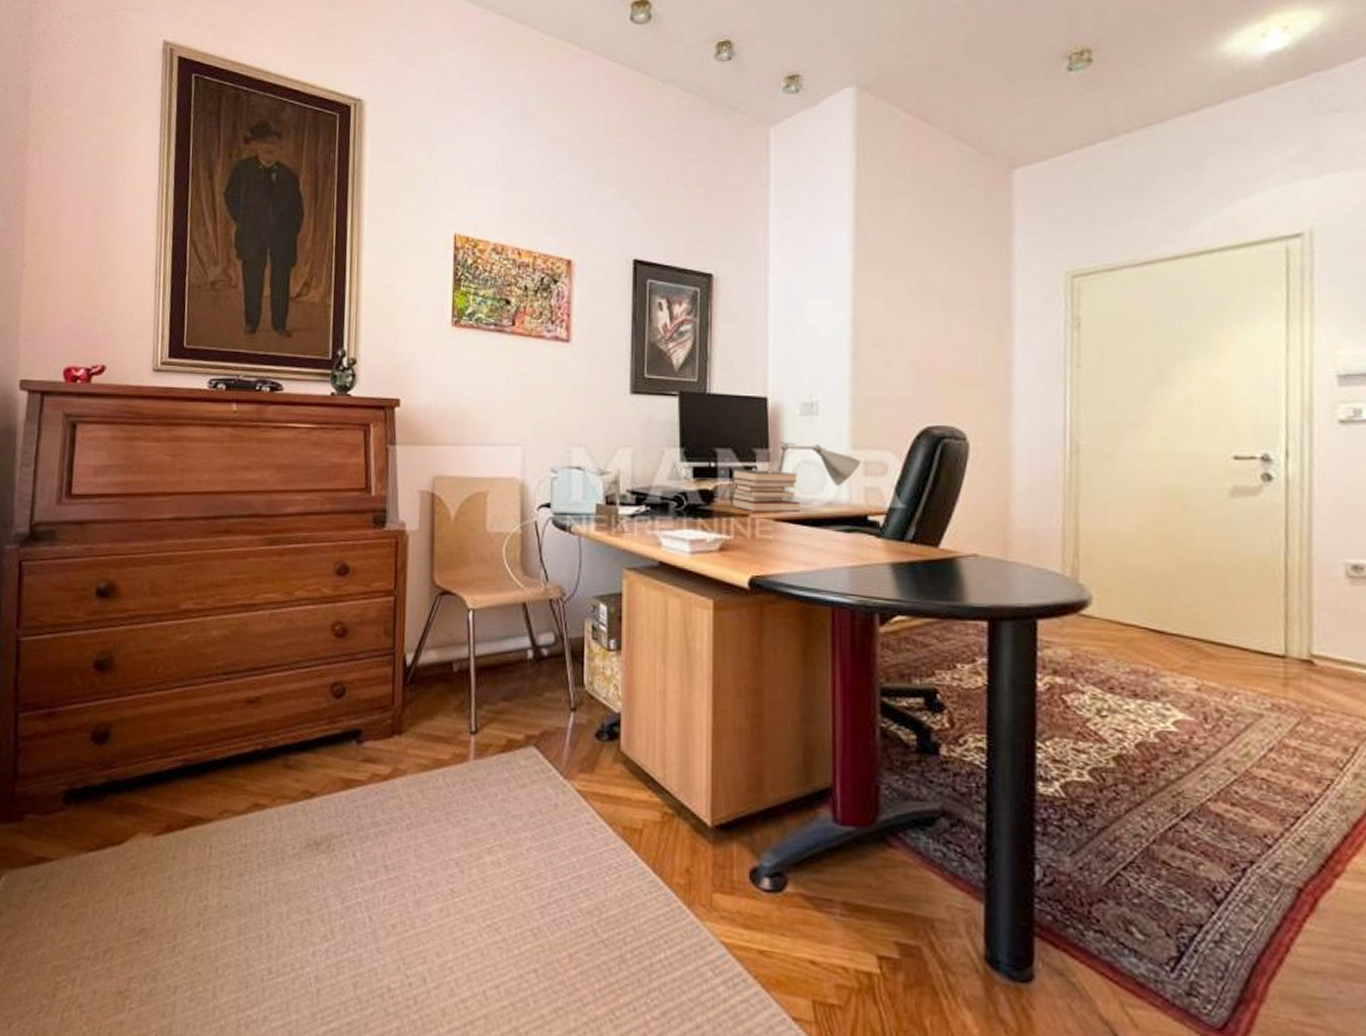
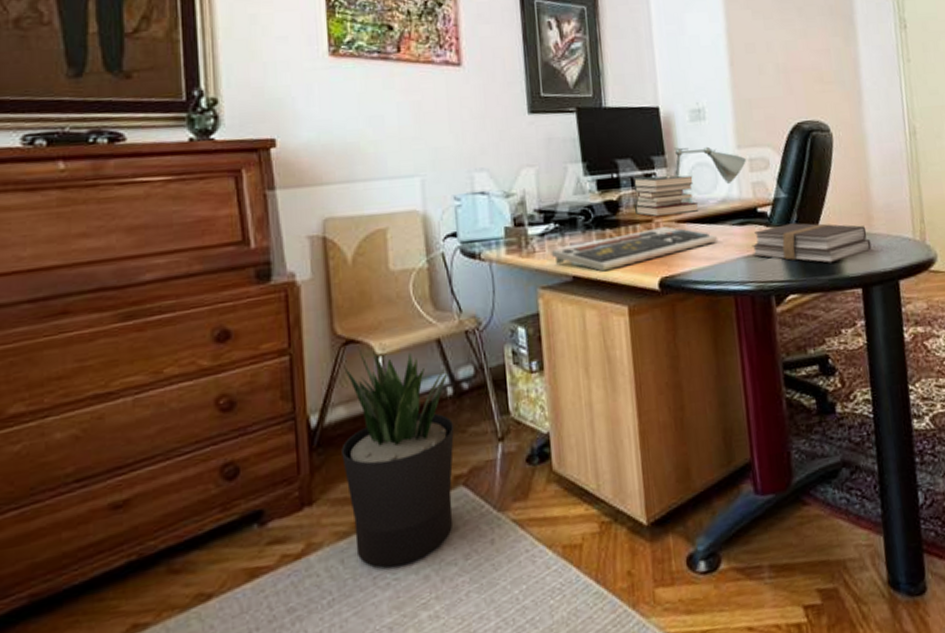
planter: none [430,597,530,808] -> present [341,345,454,568]
computer keyboard: none [639,523,820,561] -> present [551,226,718,272]
book: none [857,538,1005,588] -> present [752,223,872,263]

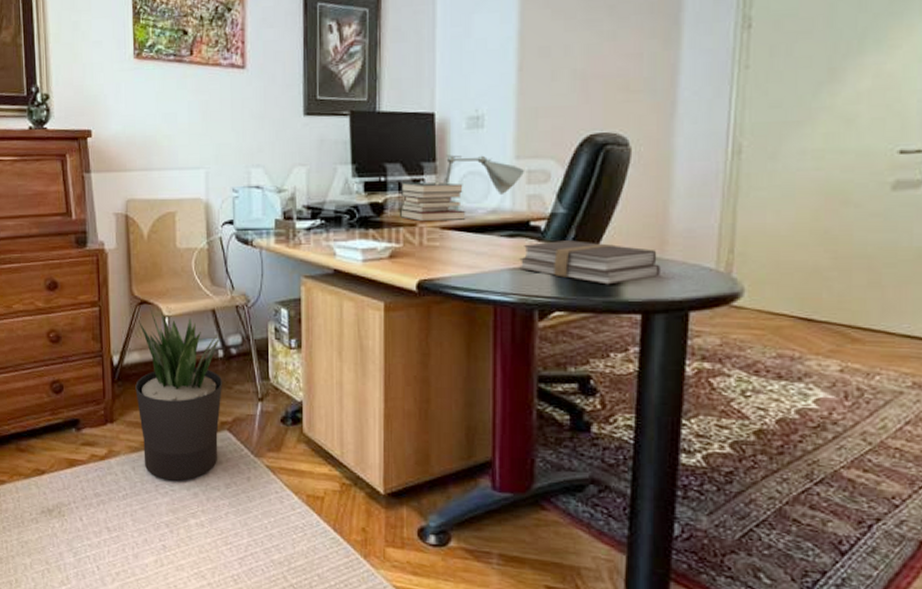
computer keyboard: present [551,226,718,272] -> none [315,232,483,268]

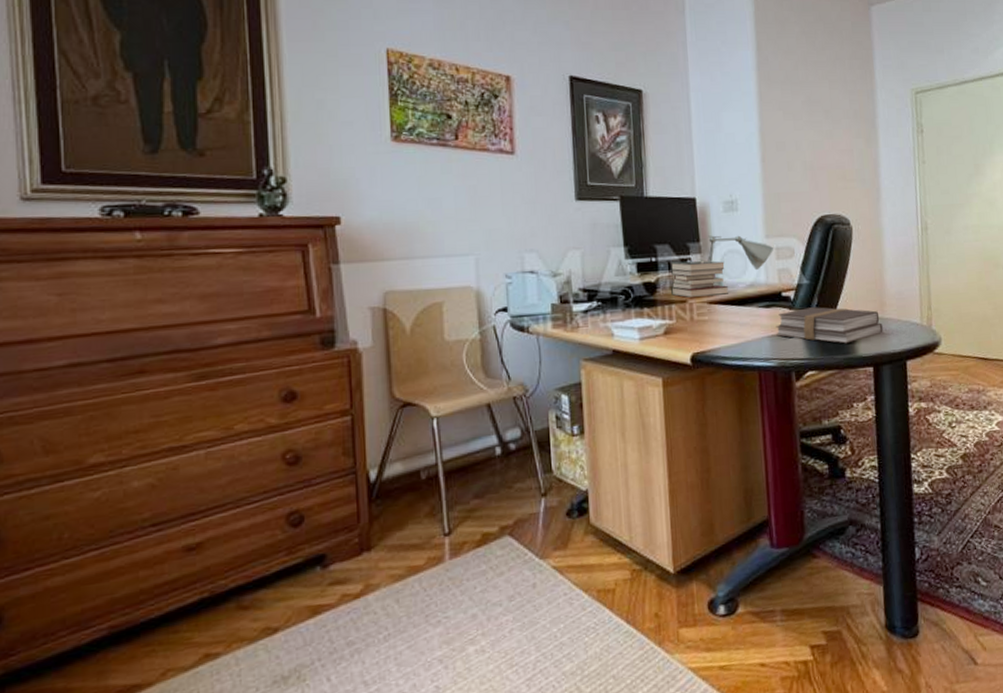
planter: present [135,306,222,481] -> none [398,408,501,607]

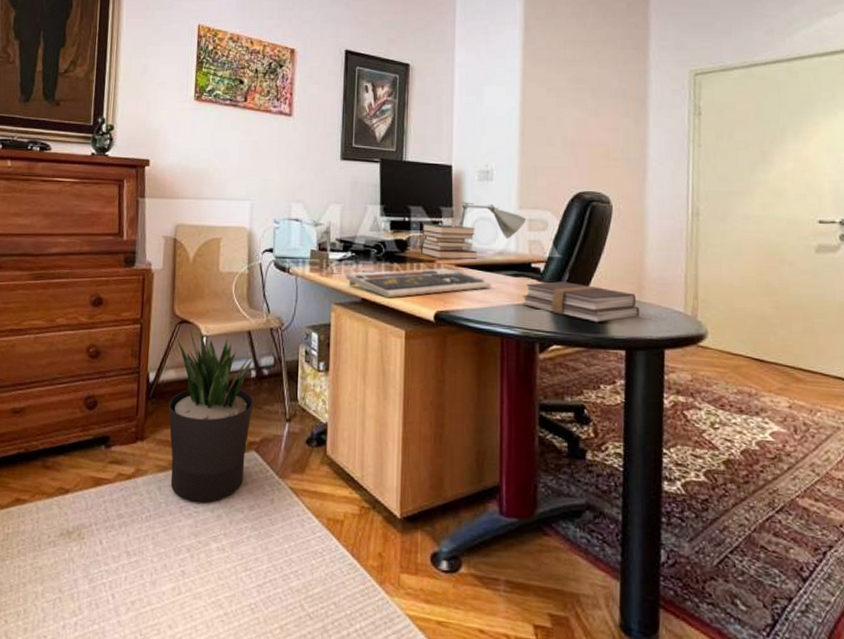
planter: none [398,408,501,607] -> present [168,325,253,503]
computer keyboard: none [593,307,746,347] -> present [346,268,492,298]

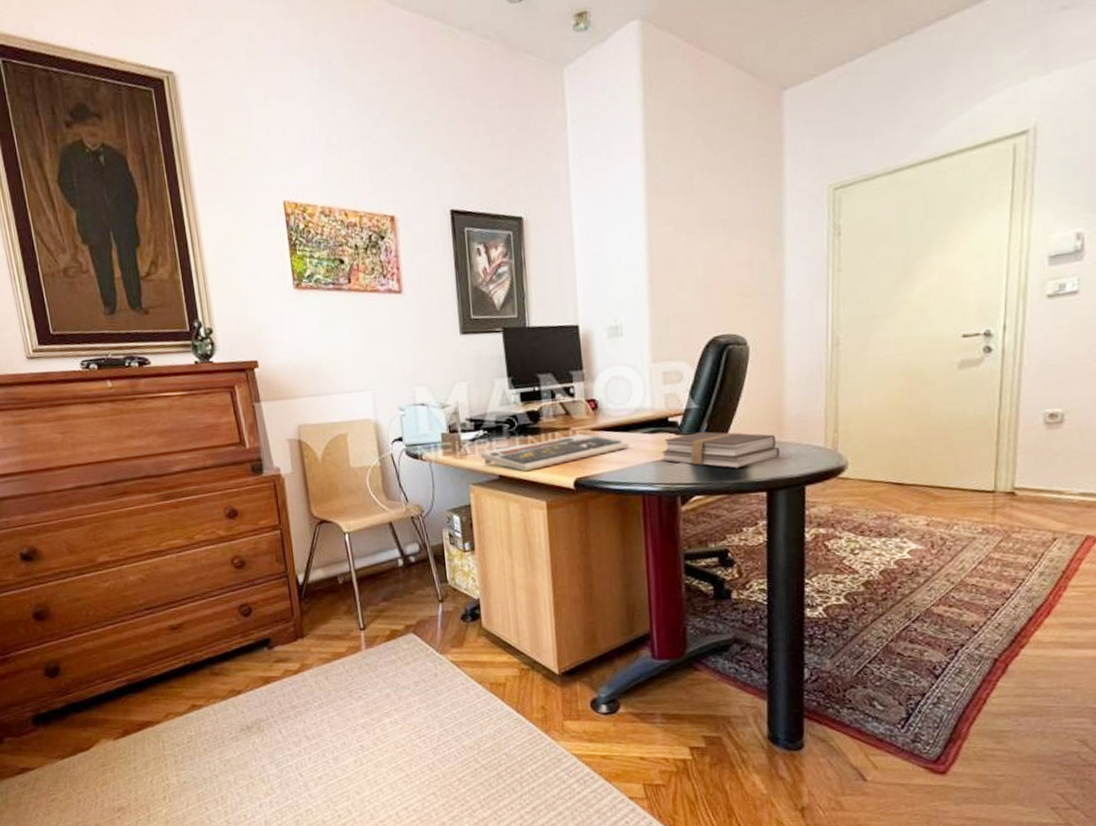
planter: present [168,325,253,503] -> none [320,525,406,686]
books: present [421,223,478,260] -> none [553,387,613,426]
desk lamp: present [458,202,527,251] -> none [590,361,661,414]

